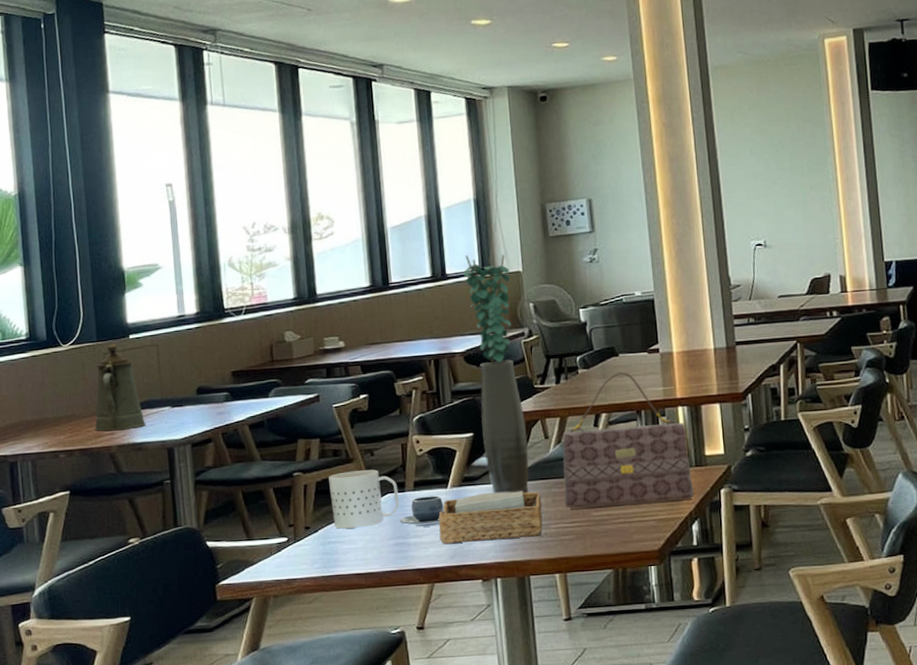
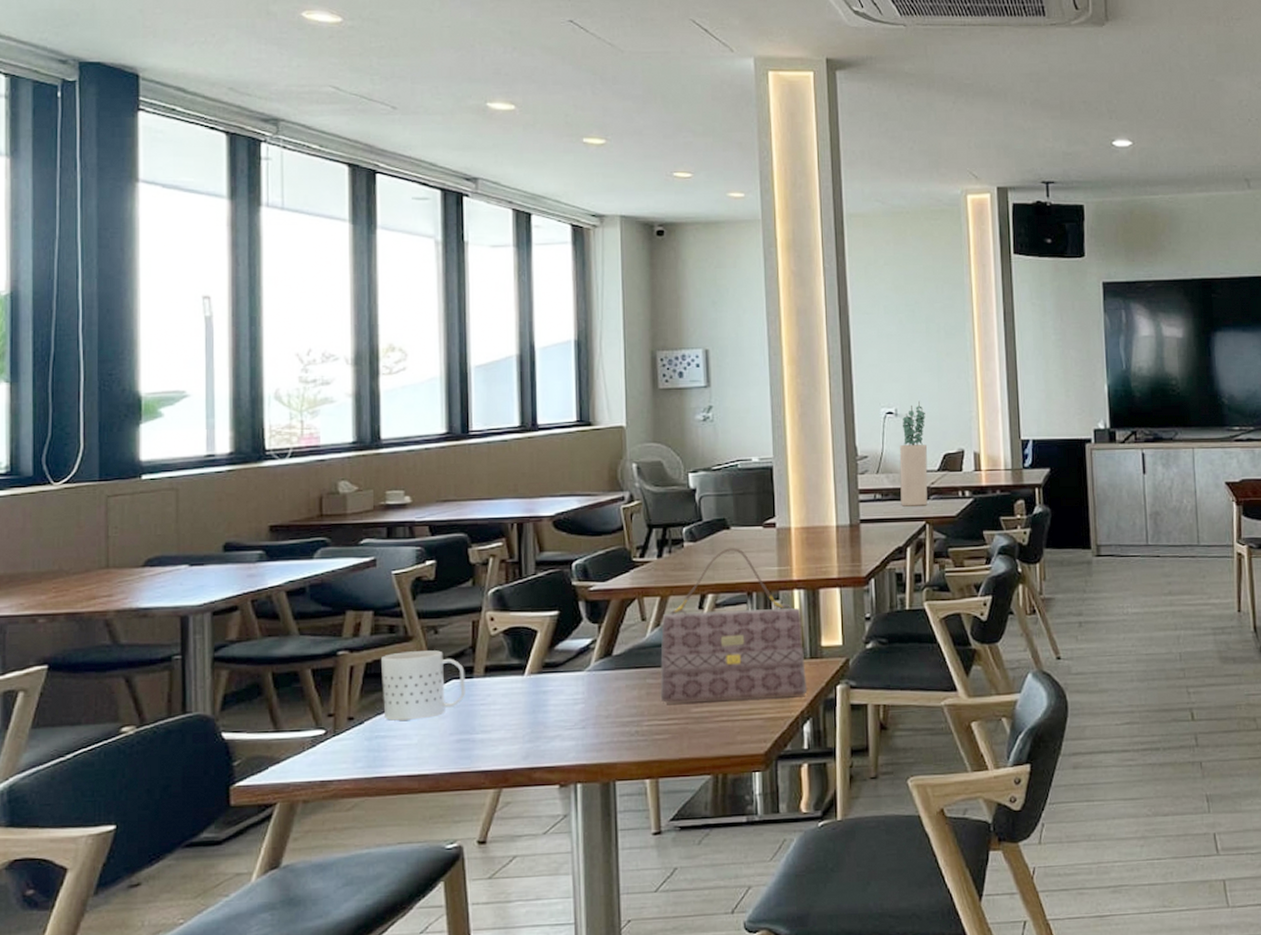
coffee pot: present [95,344,145,431] -> none [87,485,154,592]
teacup: present [399,495,444,527] -> none [464,684,519,721]
napkin holder: present [438,491,543,544] -> none [511,681,634,742]
vase: present [463,254,529,494] -> none [557,404,622,684]
vase: none [769,232,798,329] -> present [899,400,928,508]

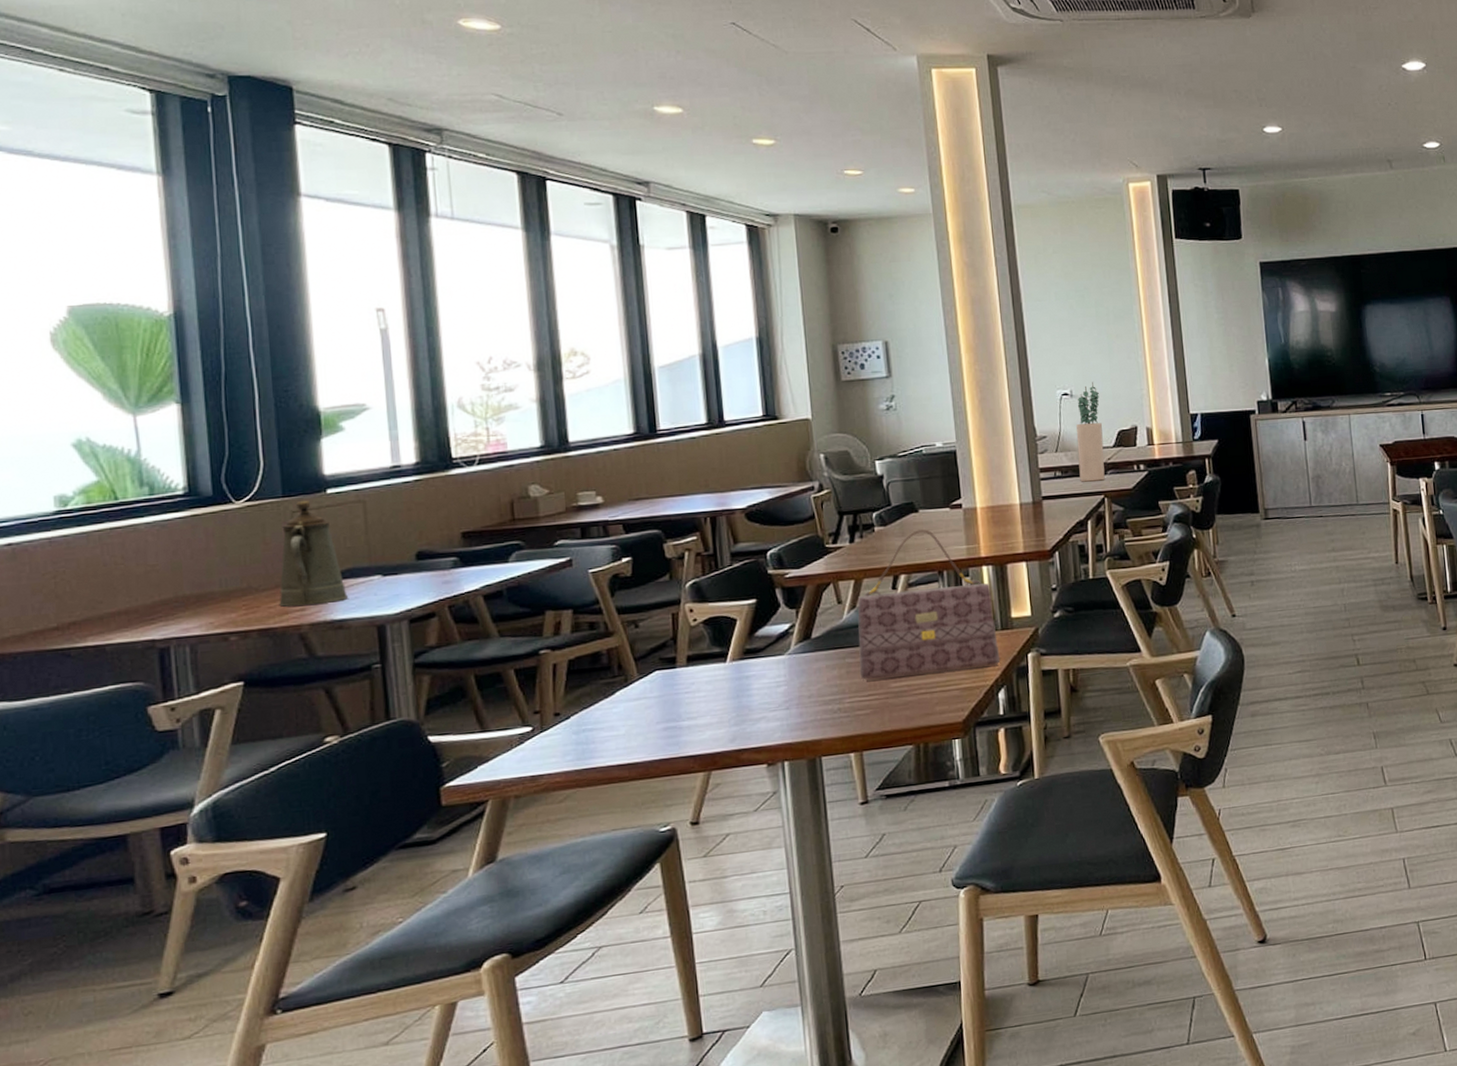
coffee pot: none [87,485,154,592] -> present [279,500,348,607]
mug: present [380,650,466,721] -> none [582,644,670,714]

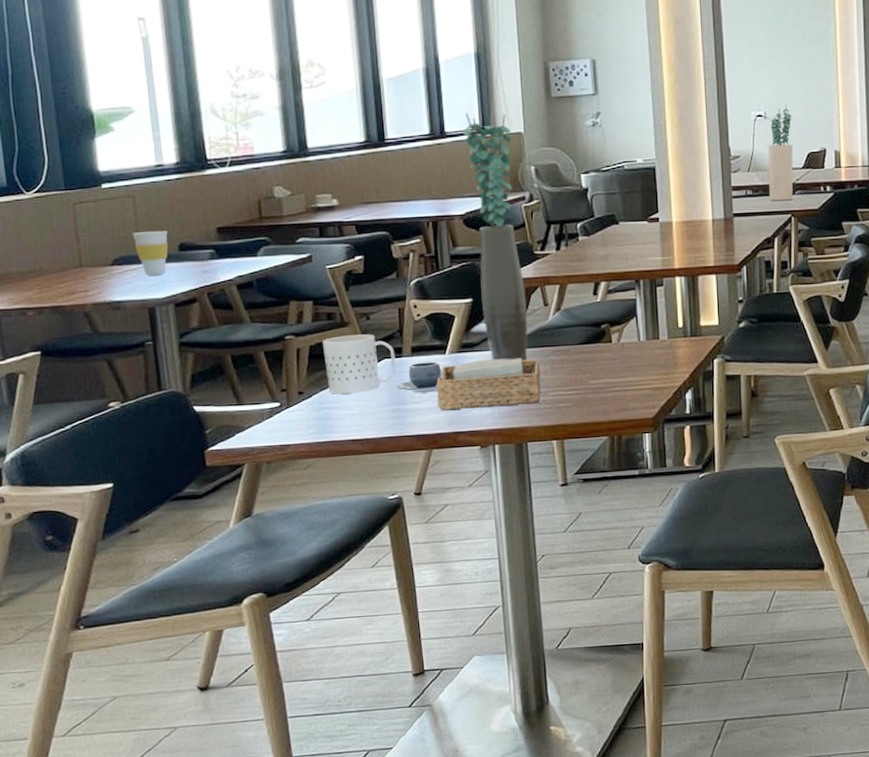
coffee pot: present [279,500,348,607] -> none [66,193,123,288]
cup: none [361,538,404,589] -> present [132,230,169,276]
mug: none [582,644,670,714] -> present [322,334,397,394]
teacup: none [670,671,723,708] -> present [396,361,443,393]
napkin holder: none [716,662,836,725] -> present [436,358,541,411]
vase: none [743,399,820,667] -> present [462,113,528,361]
handbag: present [857,529,1001,680] -> none [561,241,689,377]

